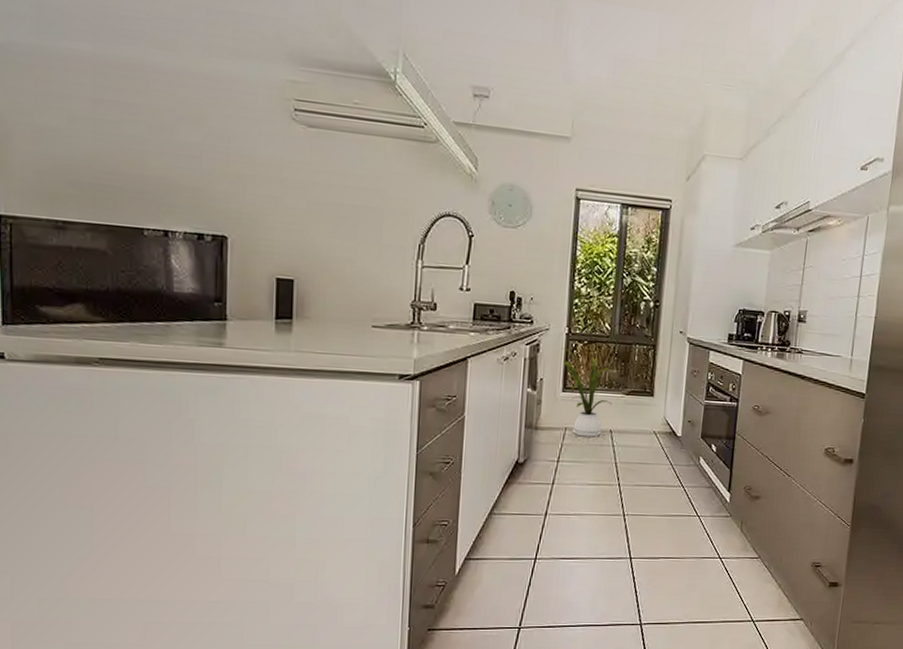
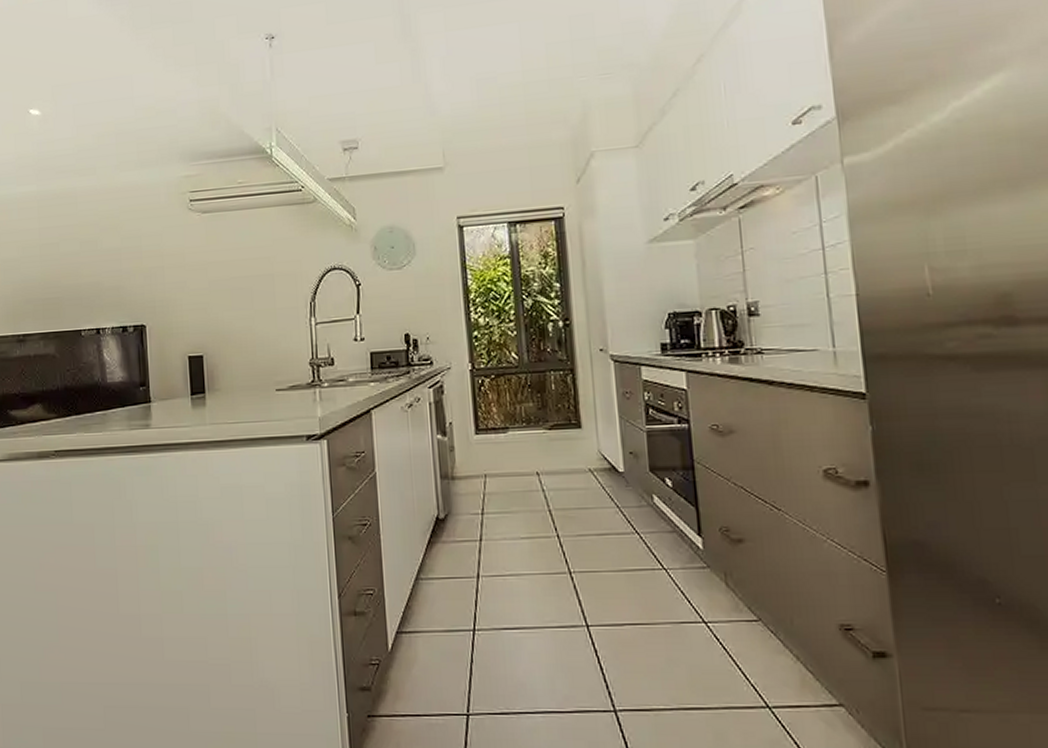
house plant: present [561,348,612,438] -> none [467,386,534,483]

